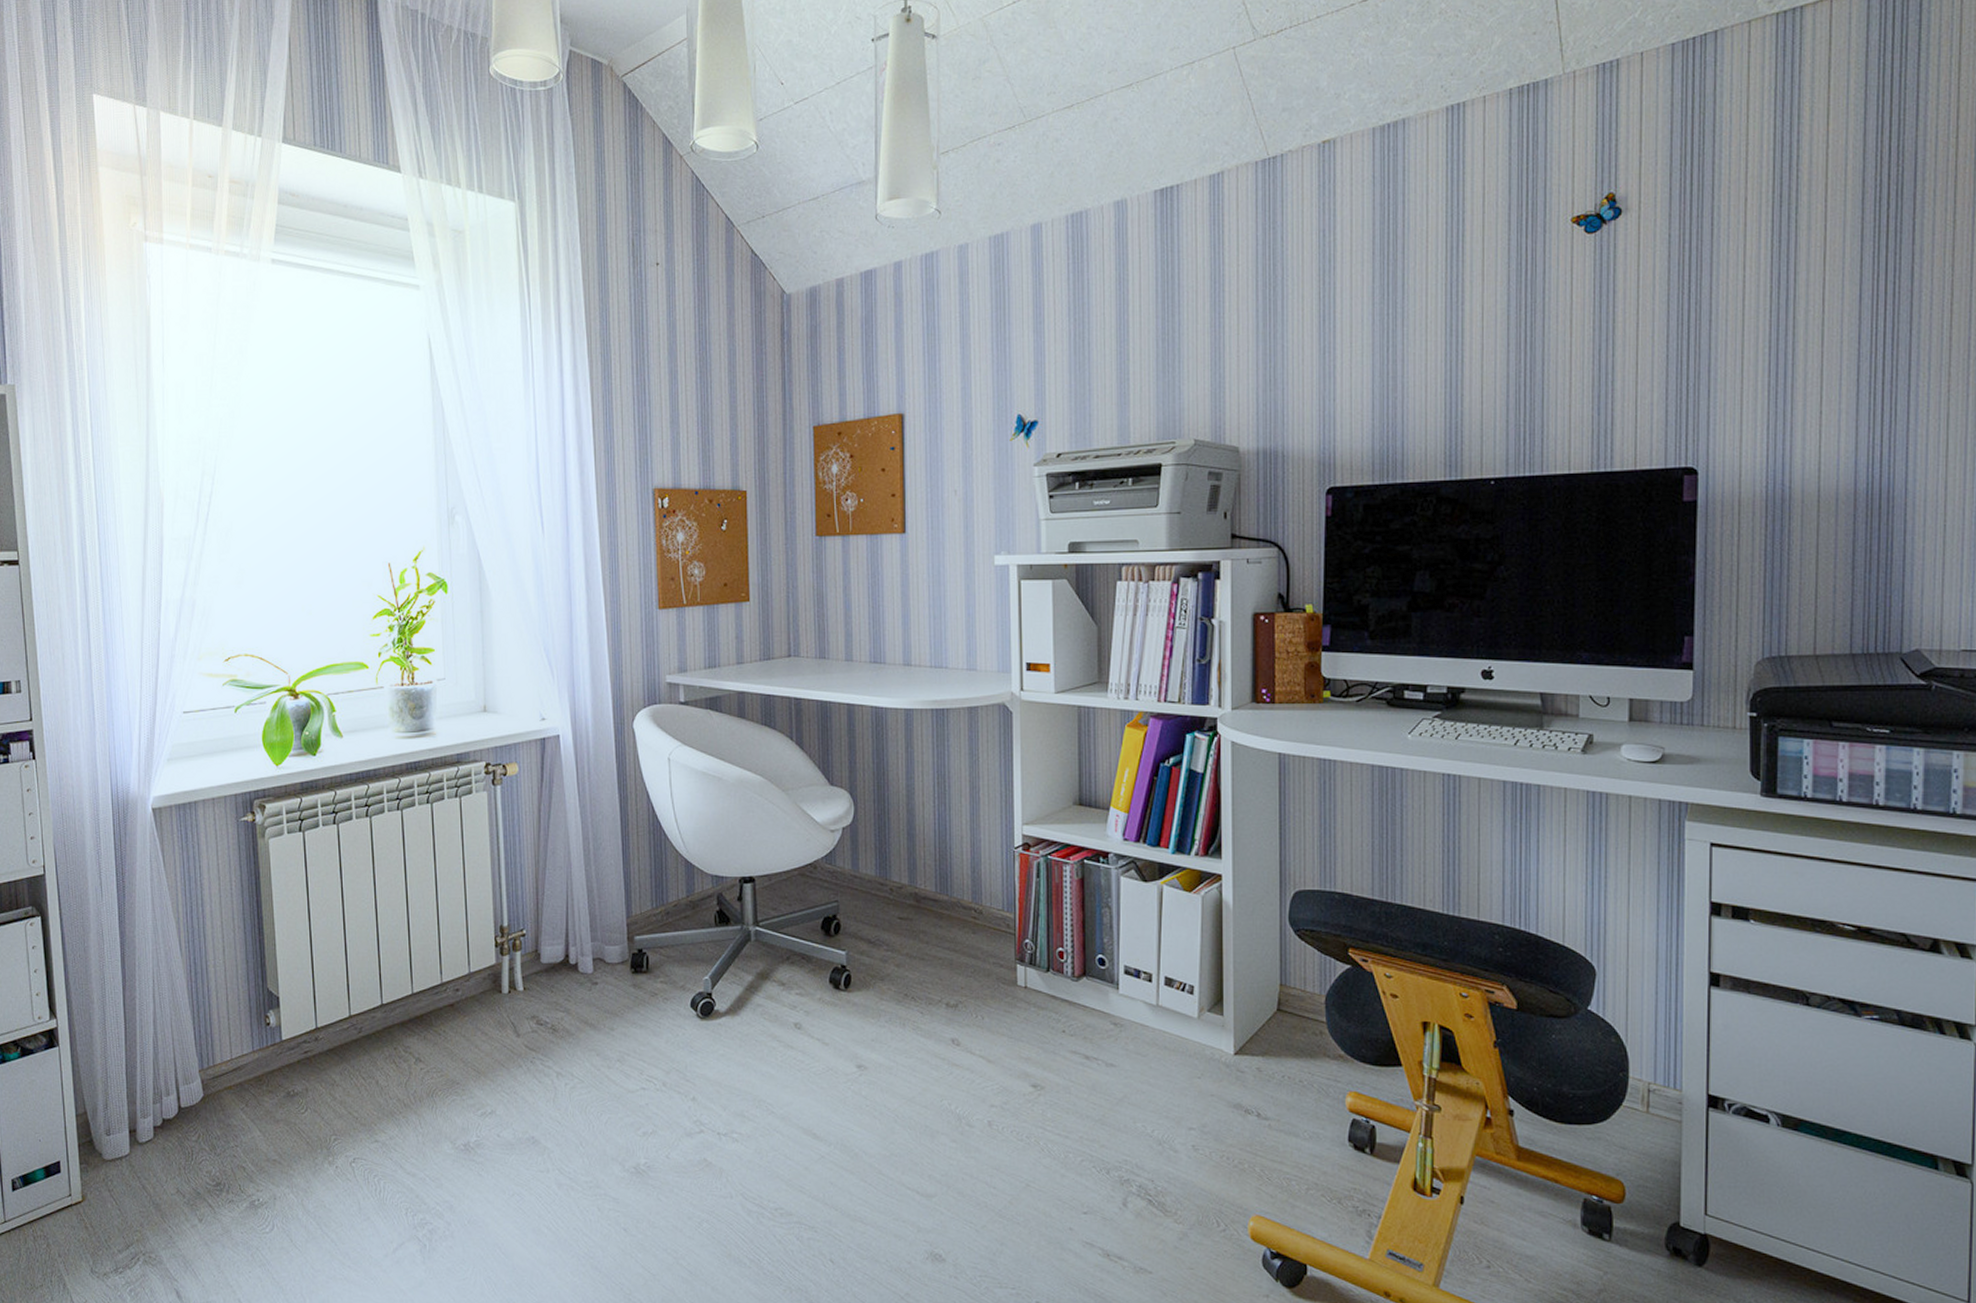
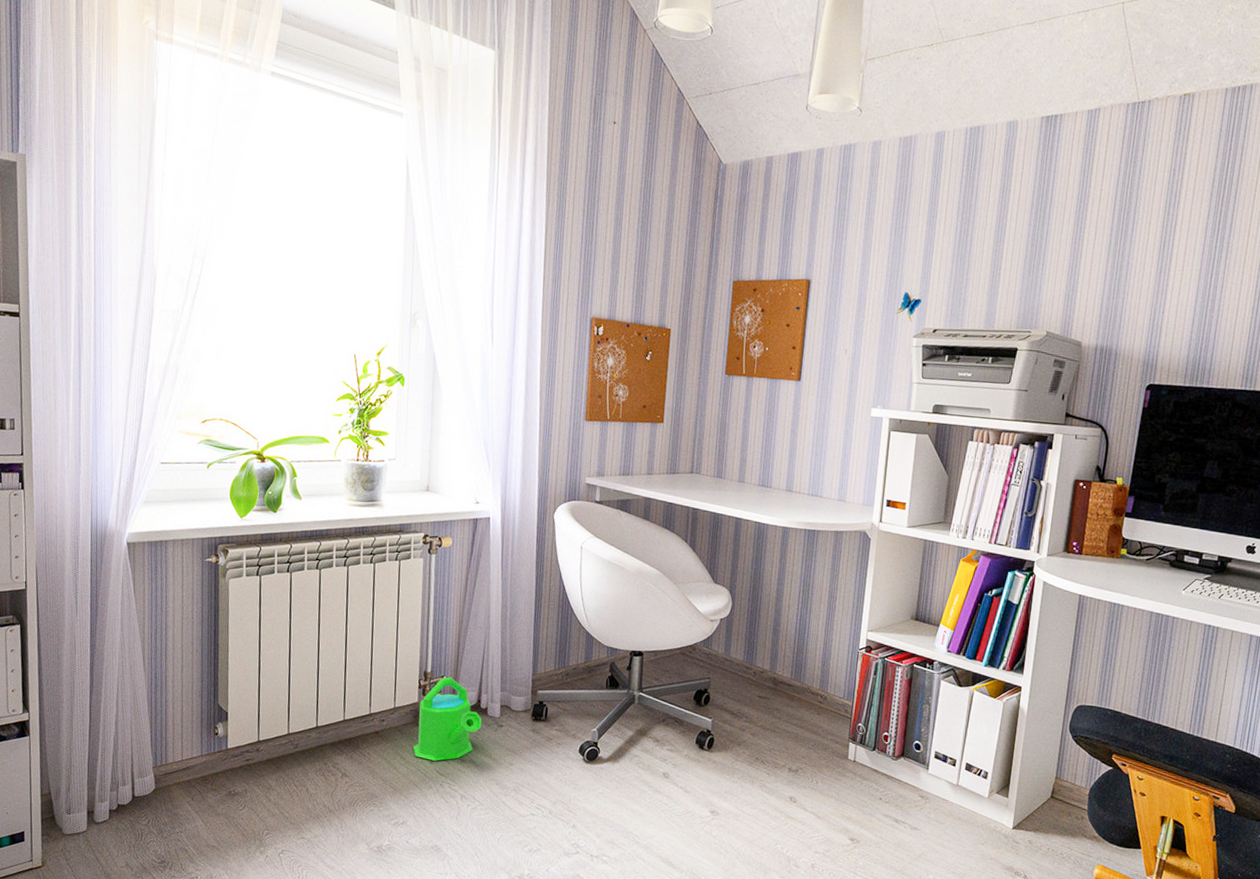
watering can: none [496,930,573,1033] -> present [413,677,483,761]

